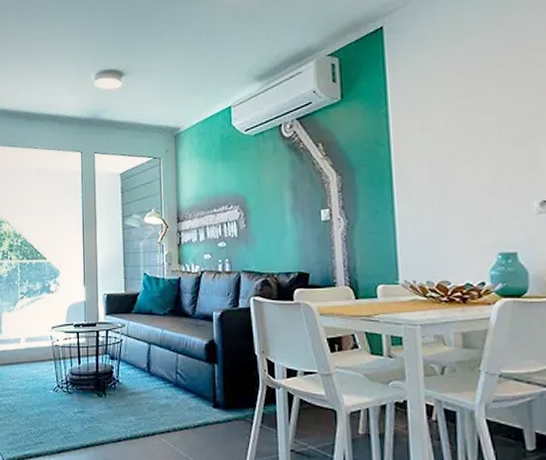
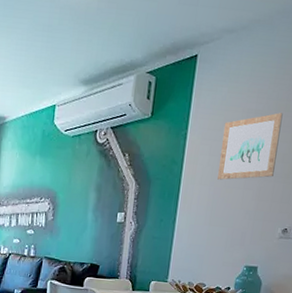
wall art: none [432,68,510,156] -> present [217,112,283,180]

